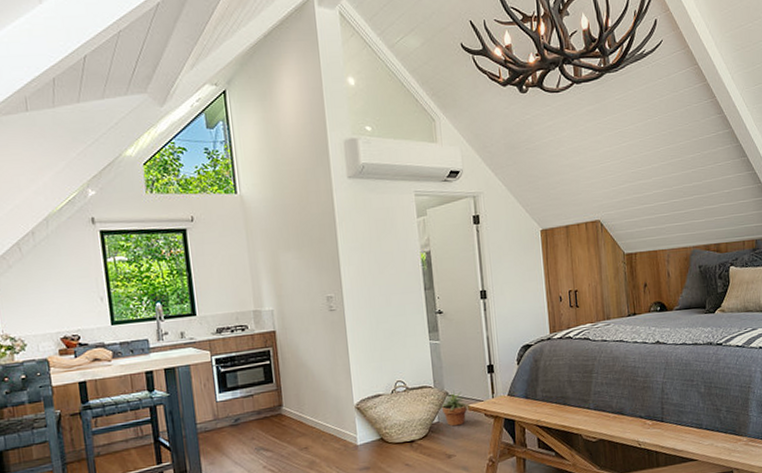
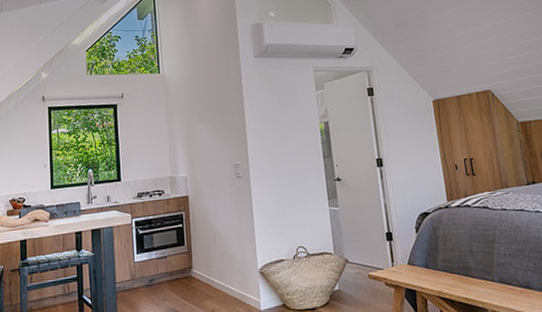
potted plant: present [438,389,471,427] -> none [339,256,371,295]

